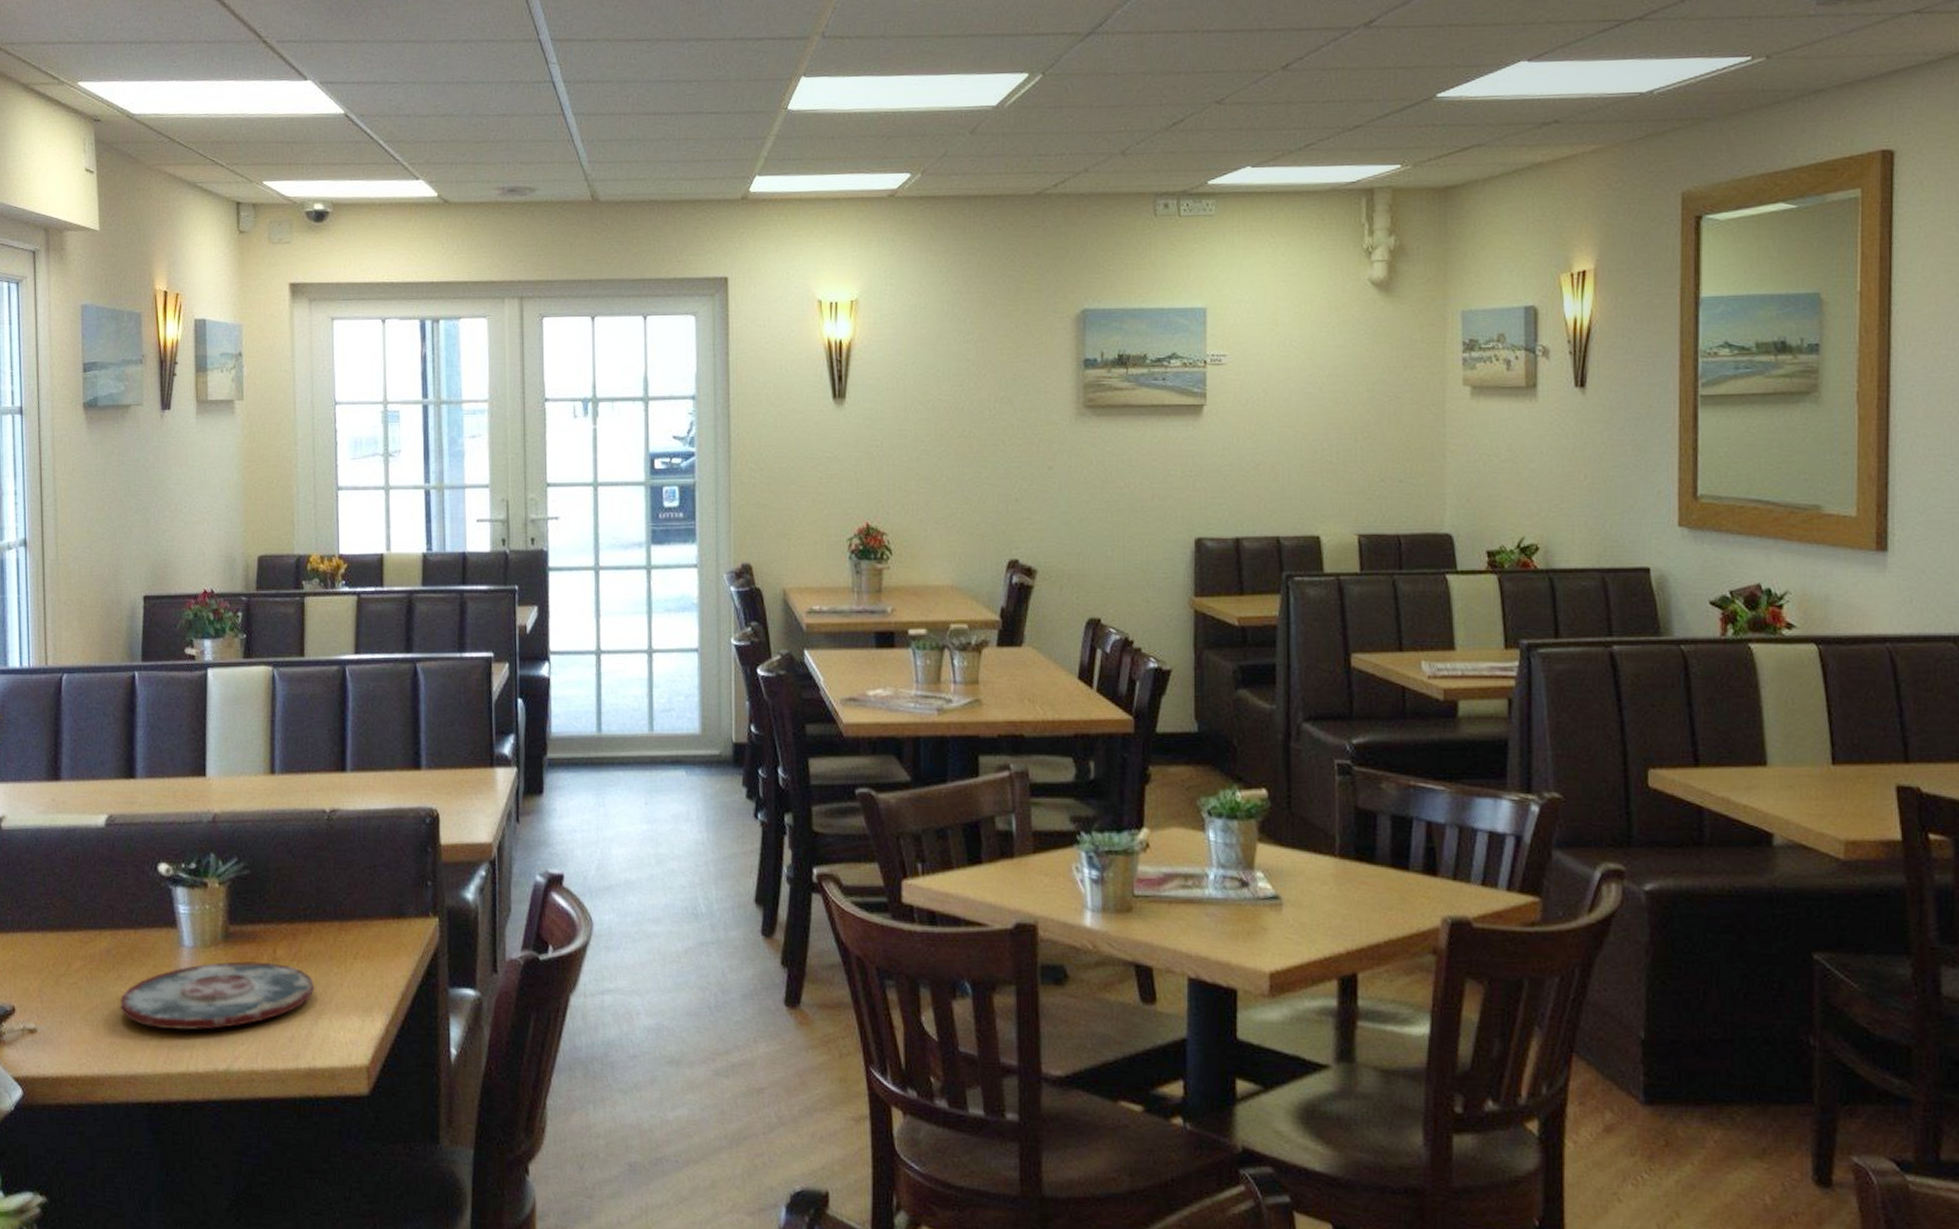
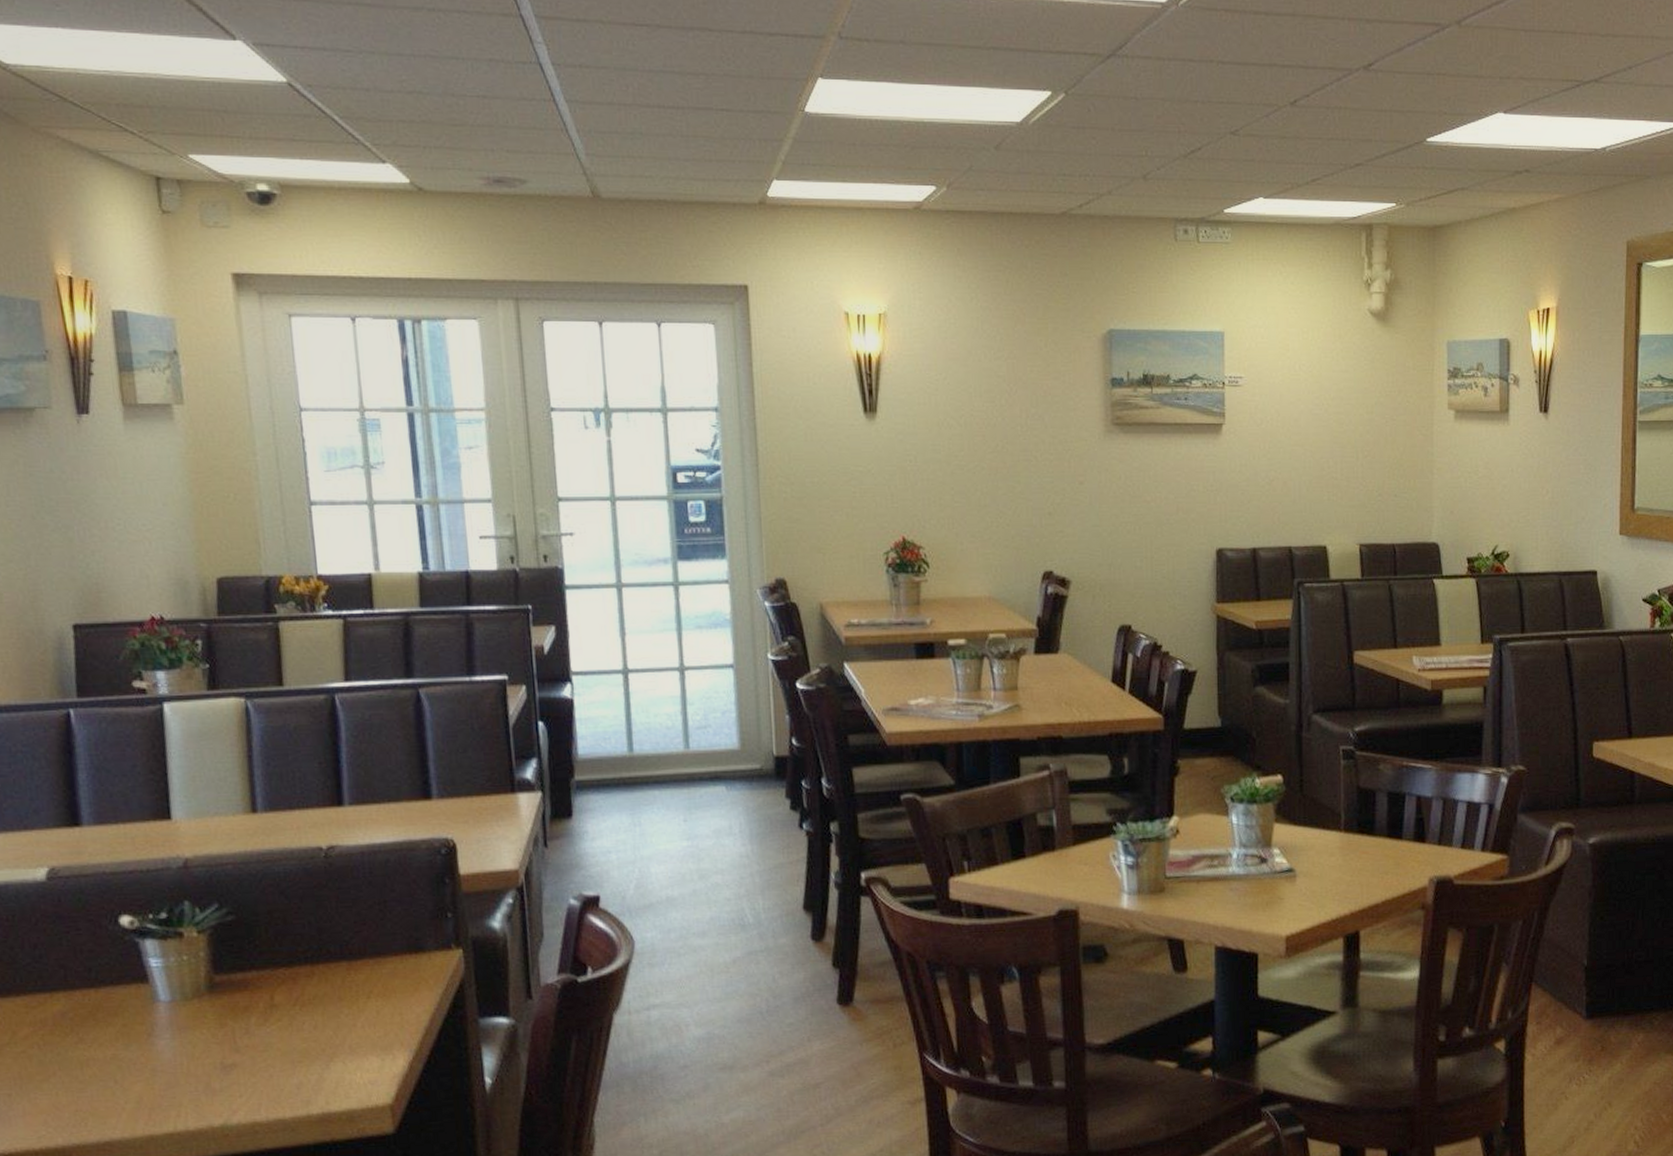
plate: present [120,961,315,1030] -> none [83,1010,323,1090]

